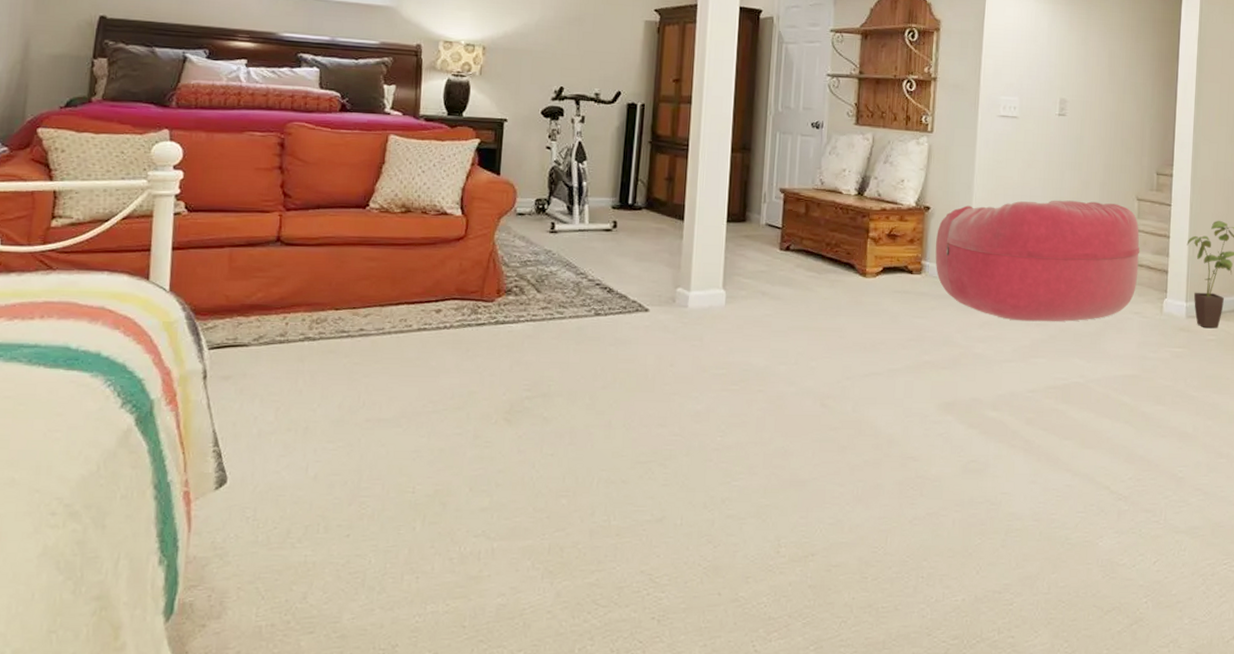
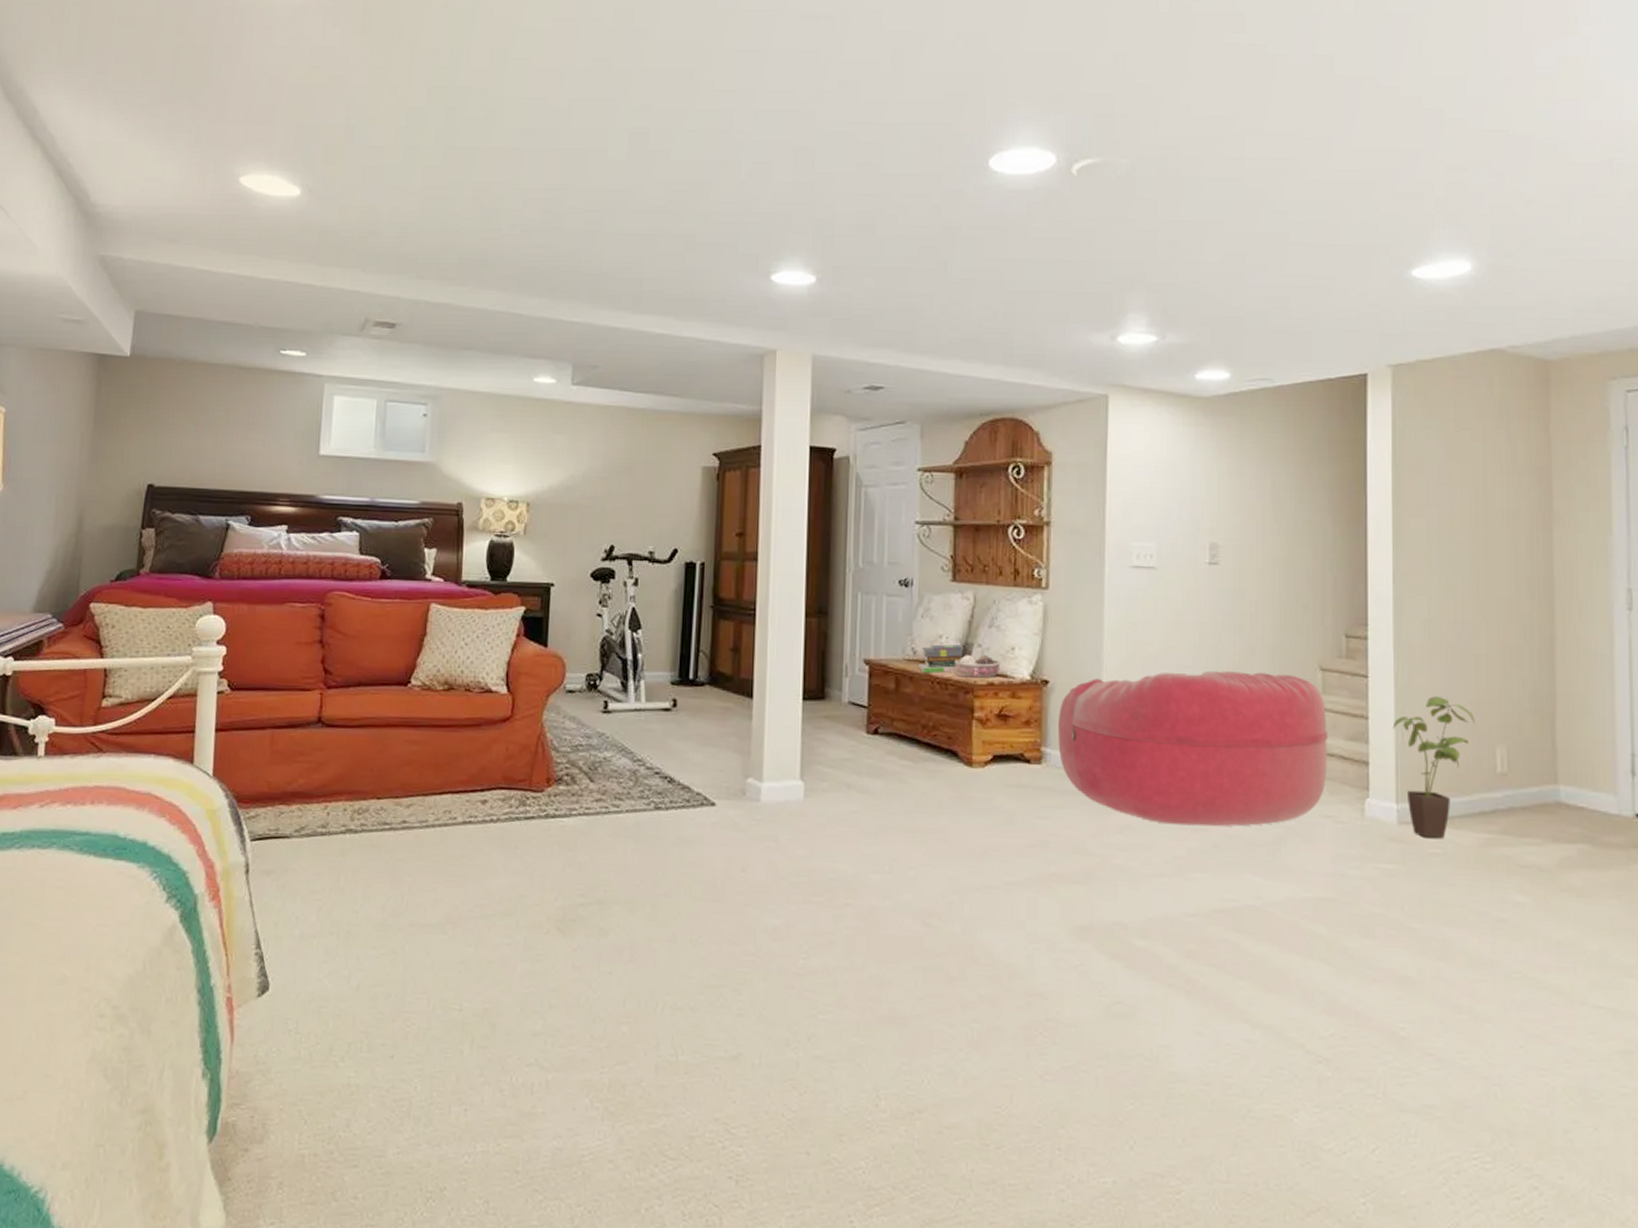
books: none [824,177,863,201] -> present [917,644,964,673]
decorative basket: none [855,185,892,205] -> present [955,654,1001,678]

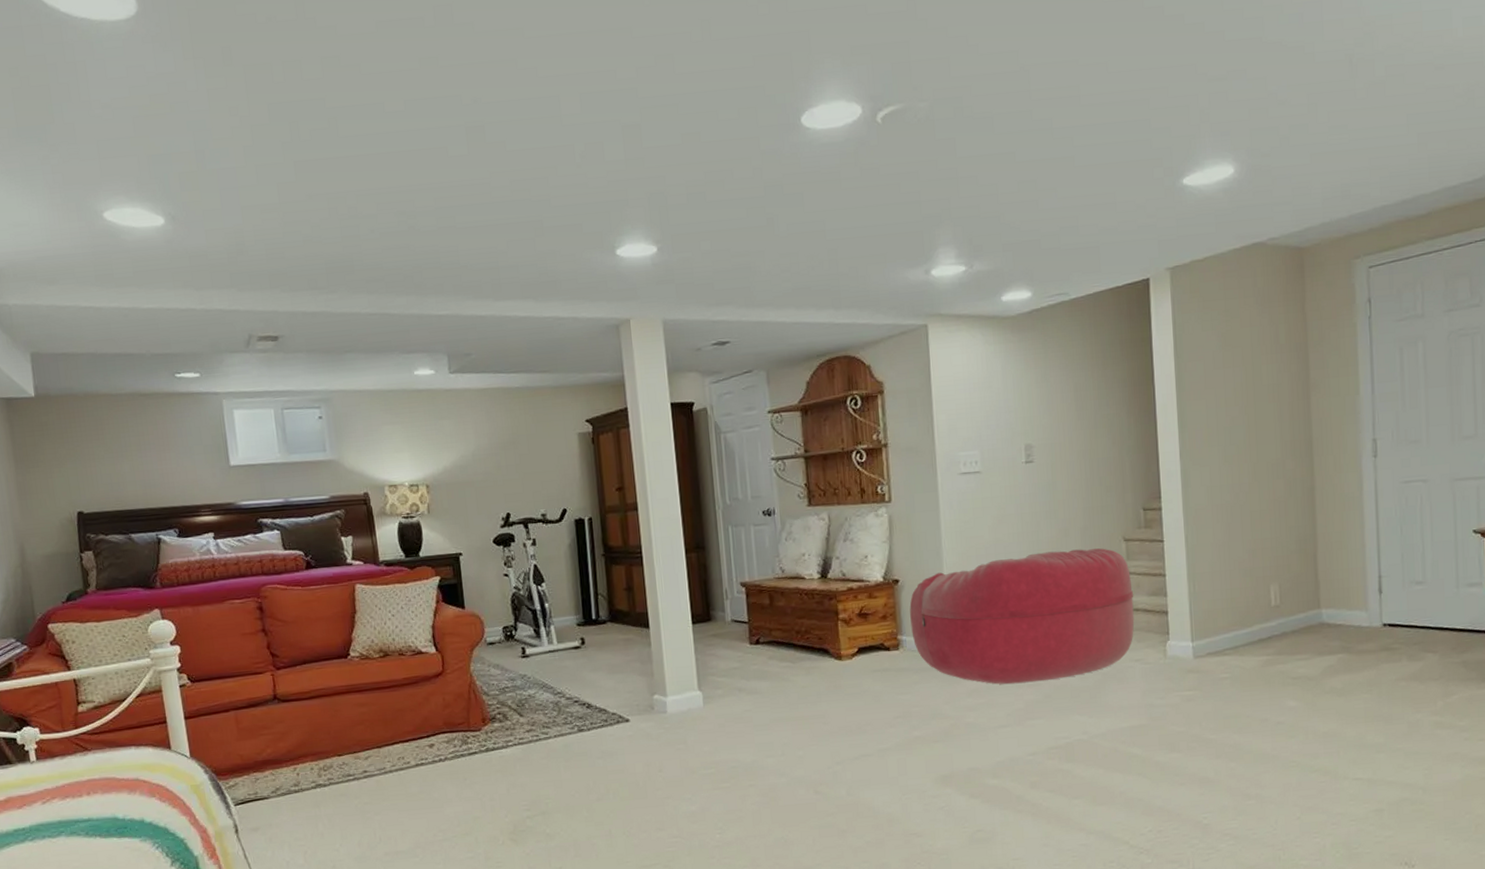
books: present [917,644,964,673] -> none [787,560,825,587]
decorative basket: present [955,654,1001,678] -> none [818,565,857,587]
house plant: present [1392,695,1475,839] -> none [1185,549,1253,667]

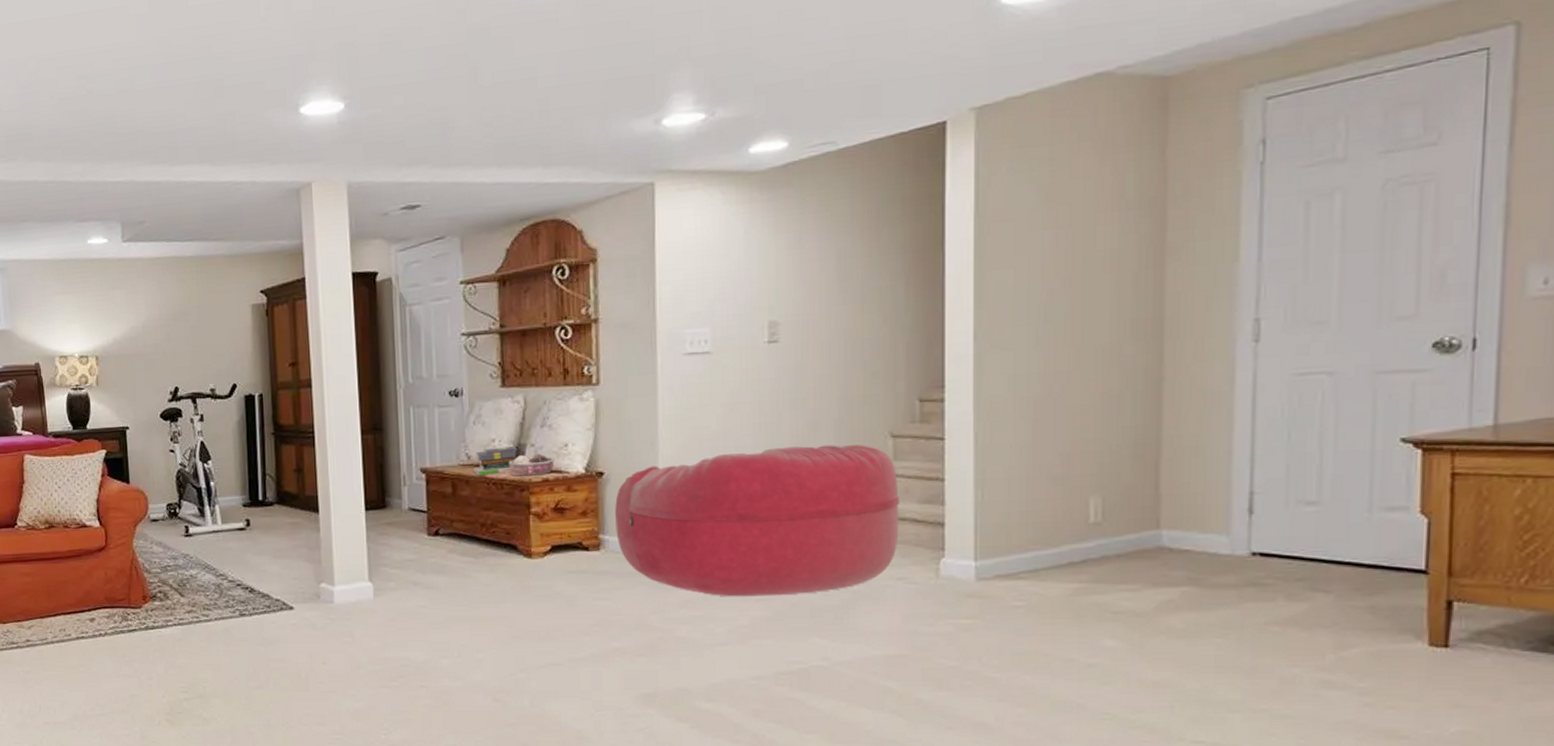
books: none [787,560,825,587] -> present [473,447,517,476]
decorative basket: none [818,565,857,587] -> present [509,453,555,477]

